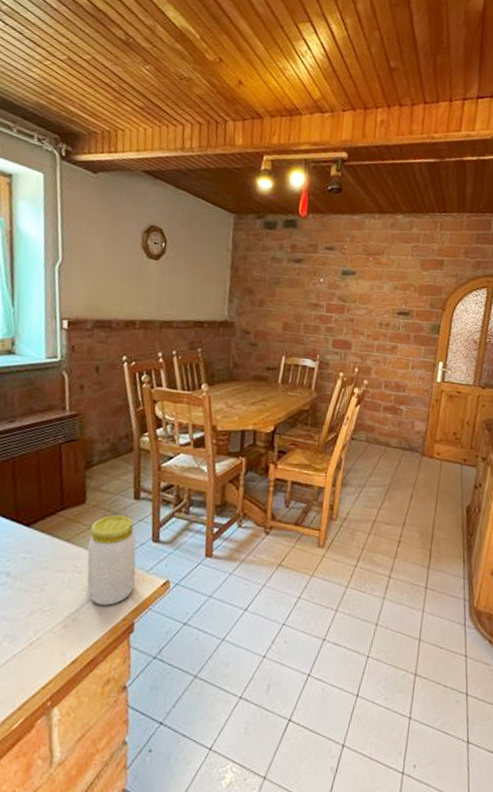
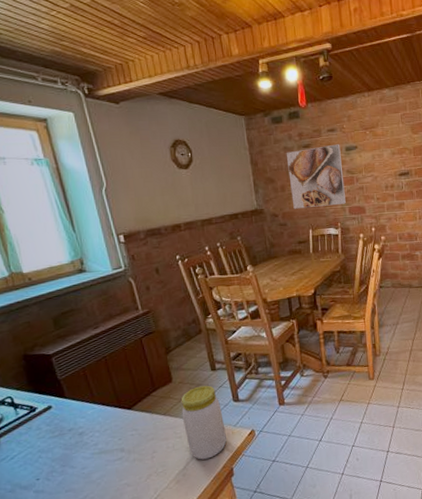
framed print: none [269,263,337,334] -> present [286,144,346,209]

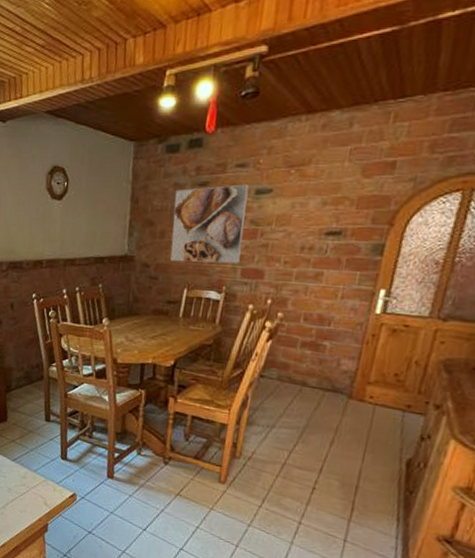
jar: present [181,385,227,460] -> none [9,433,48,507]

